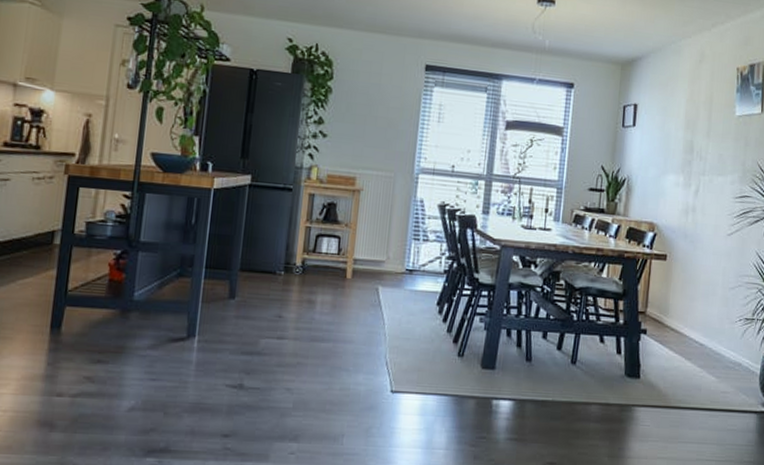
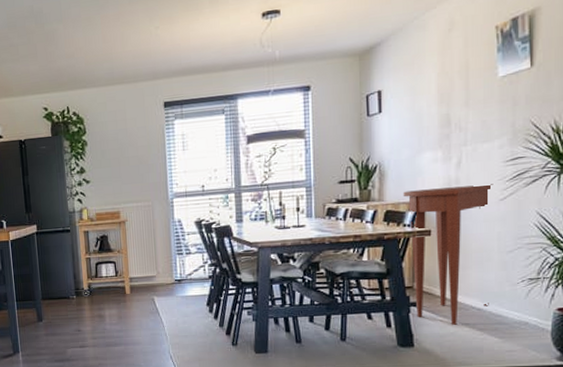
console table: none [645,210,723,359] -> present [403,184,493,325]

